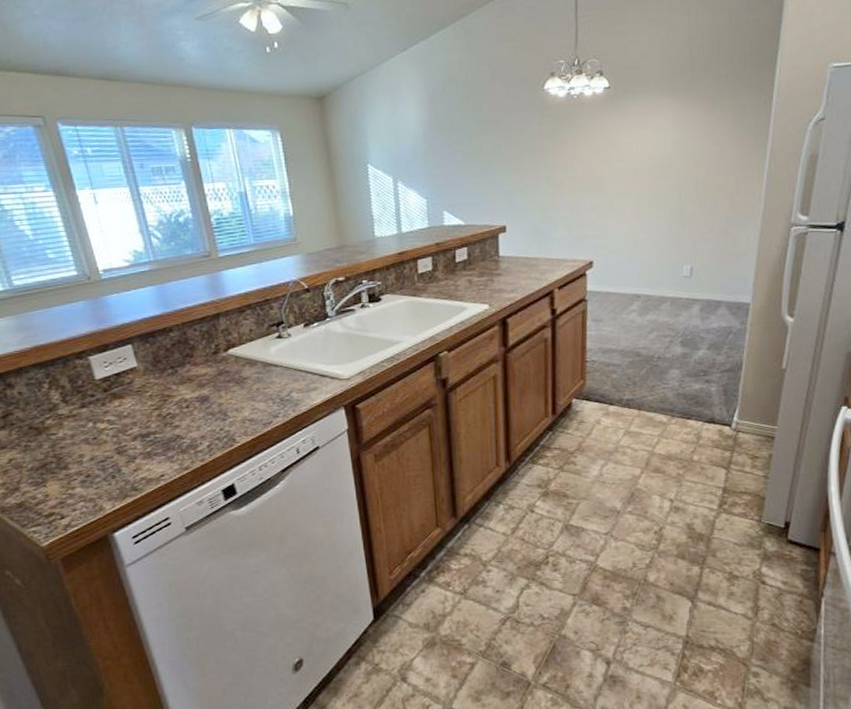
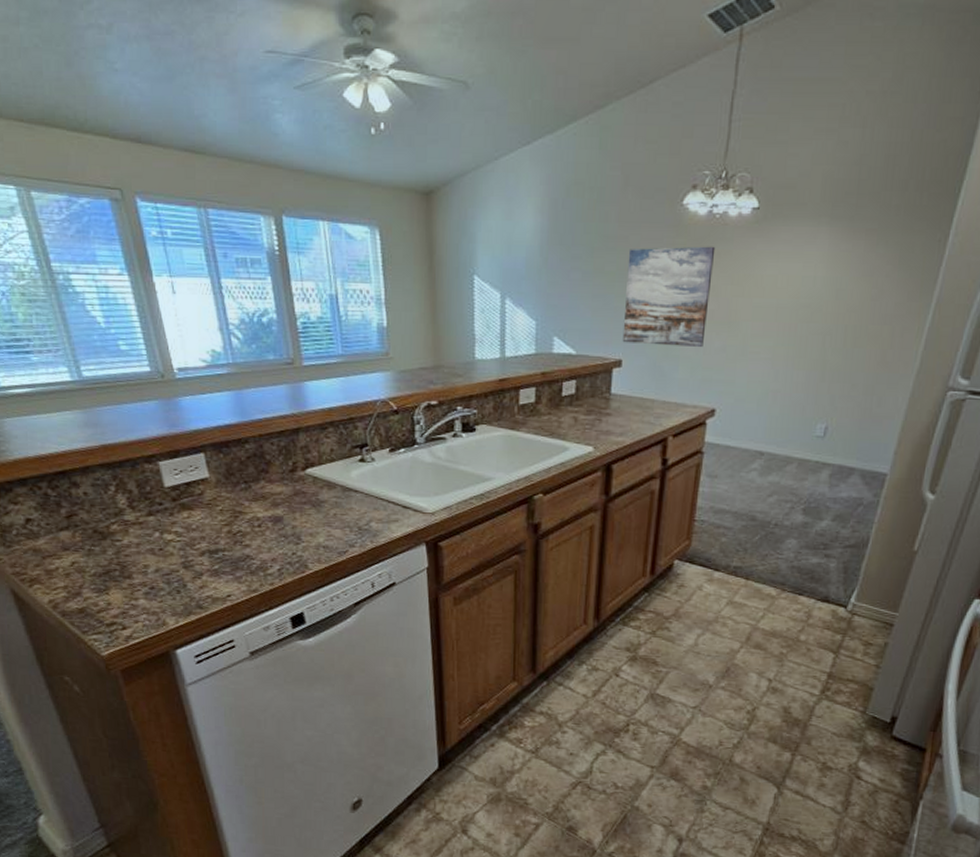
wall art: none [502,122,577,211] -> present [622,246,716,347]

